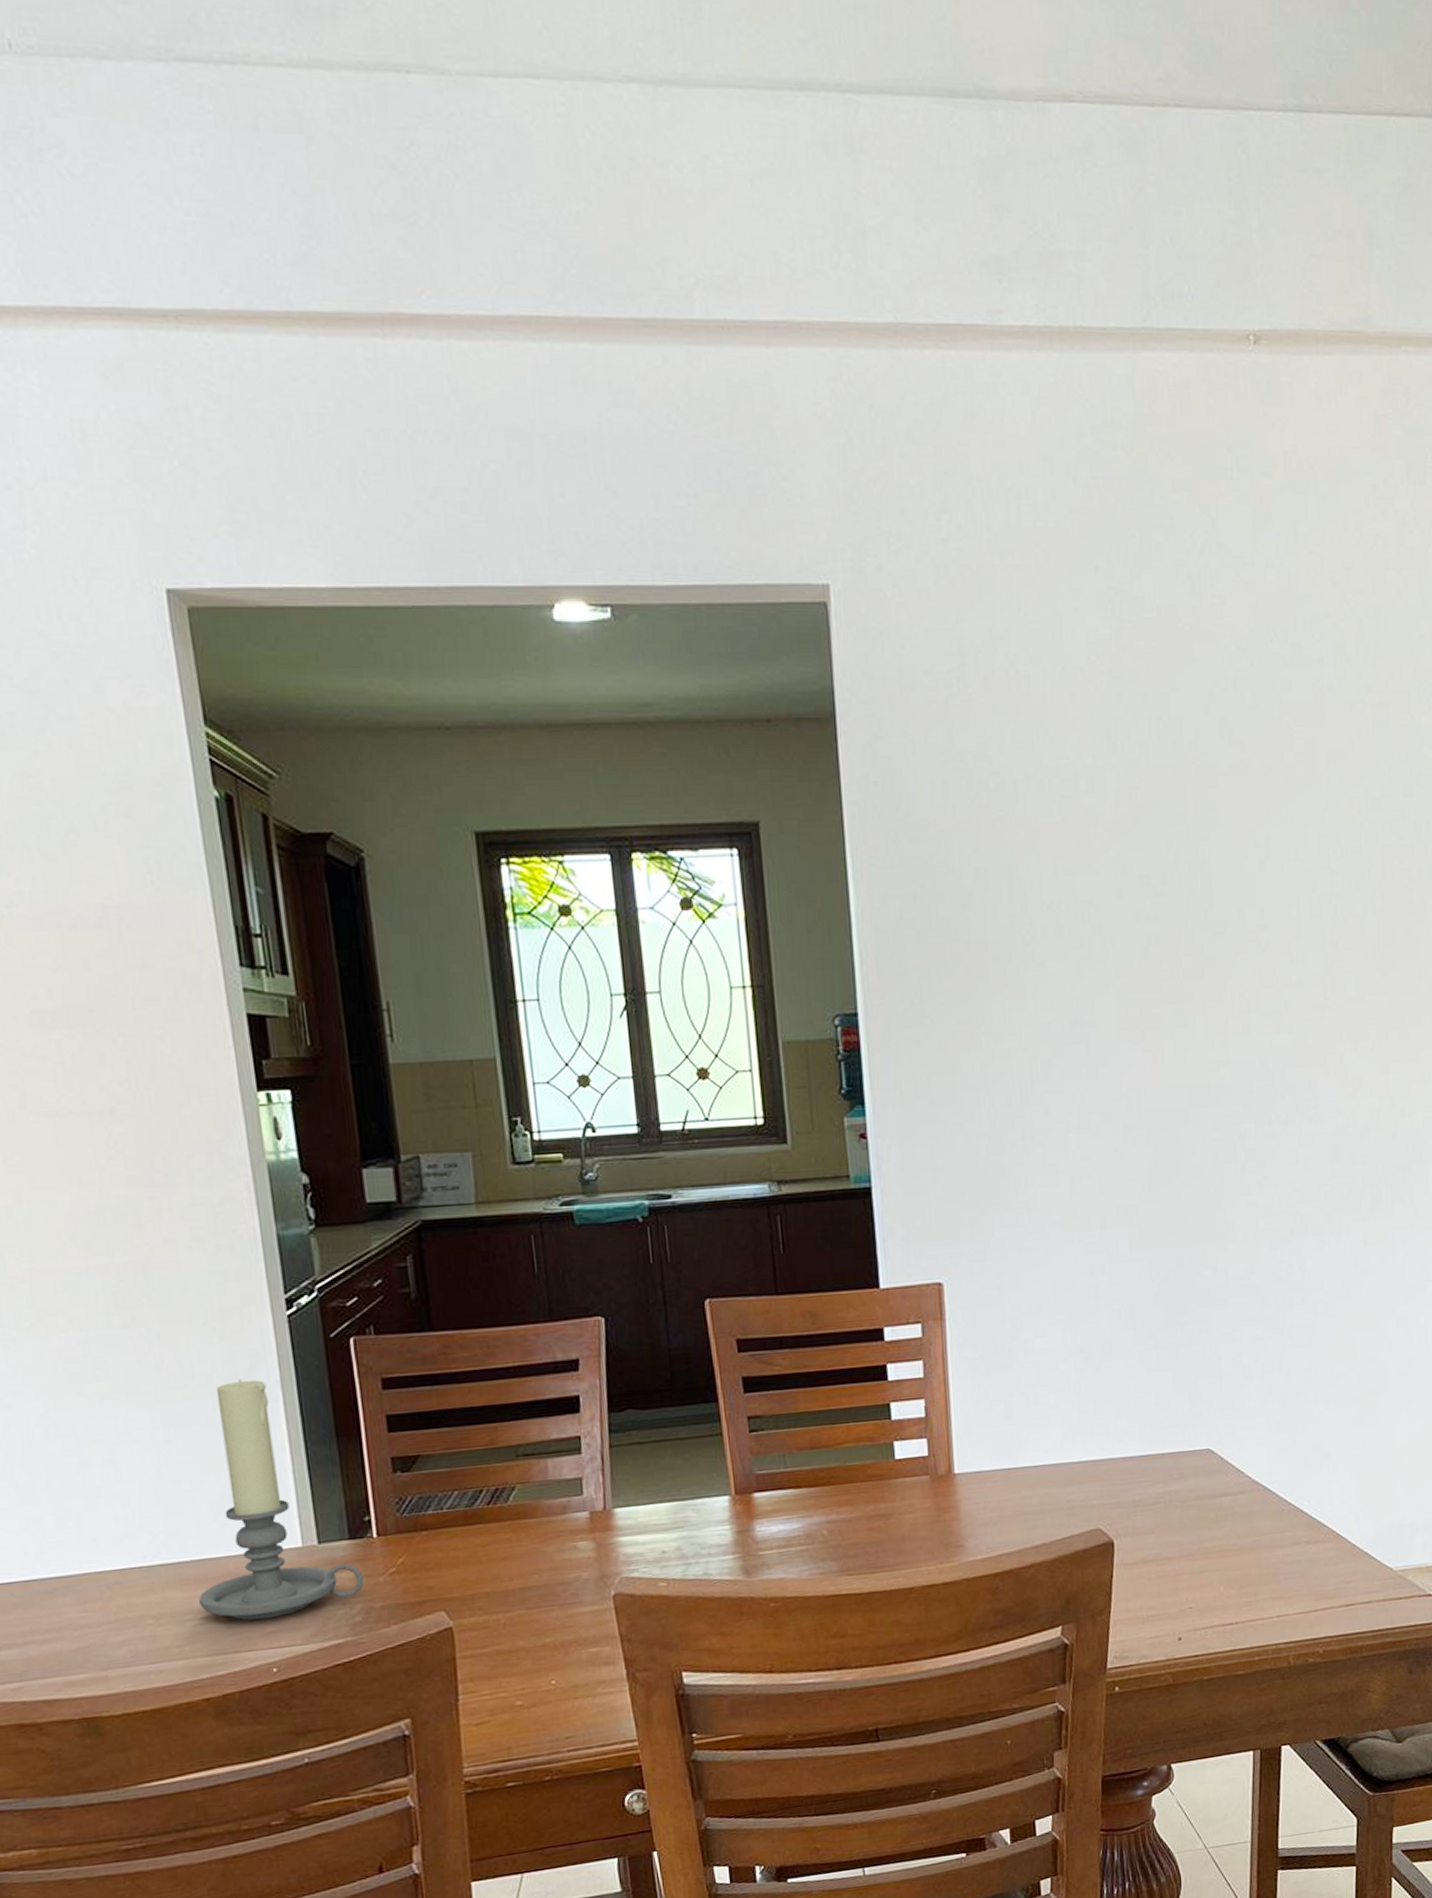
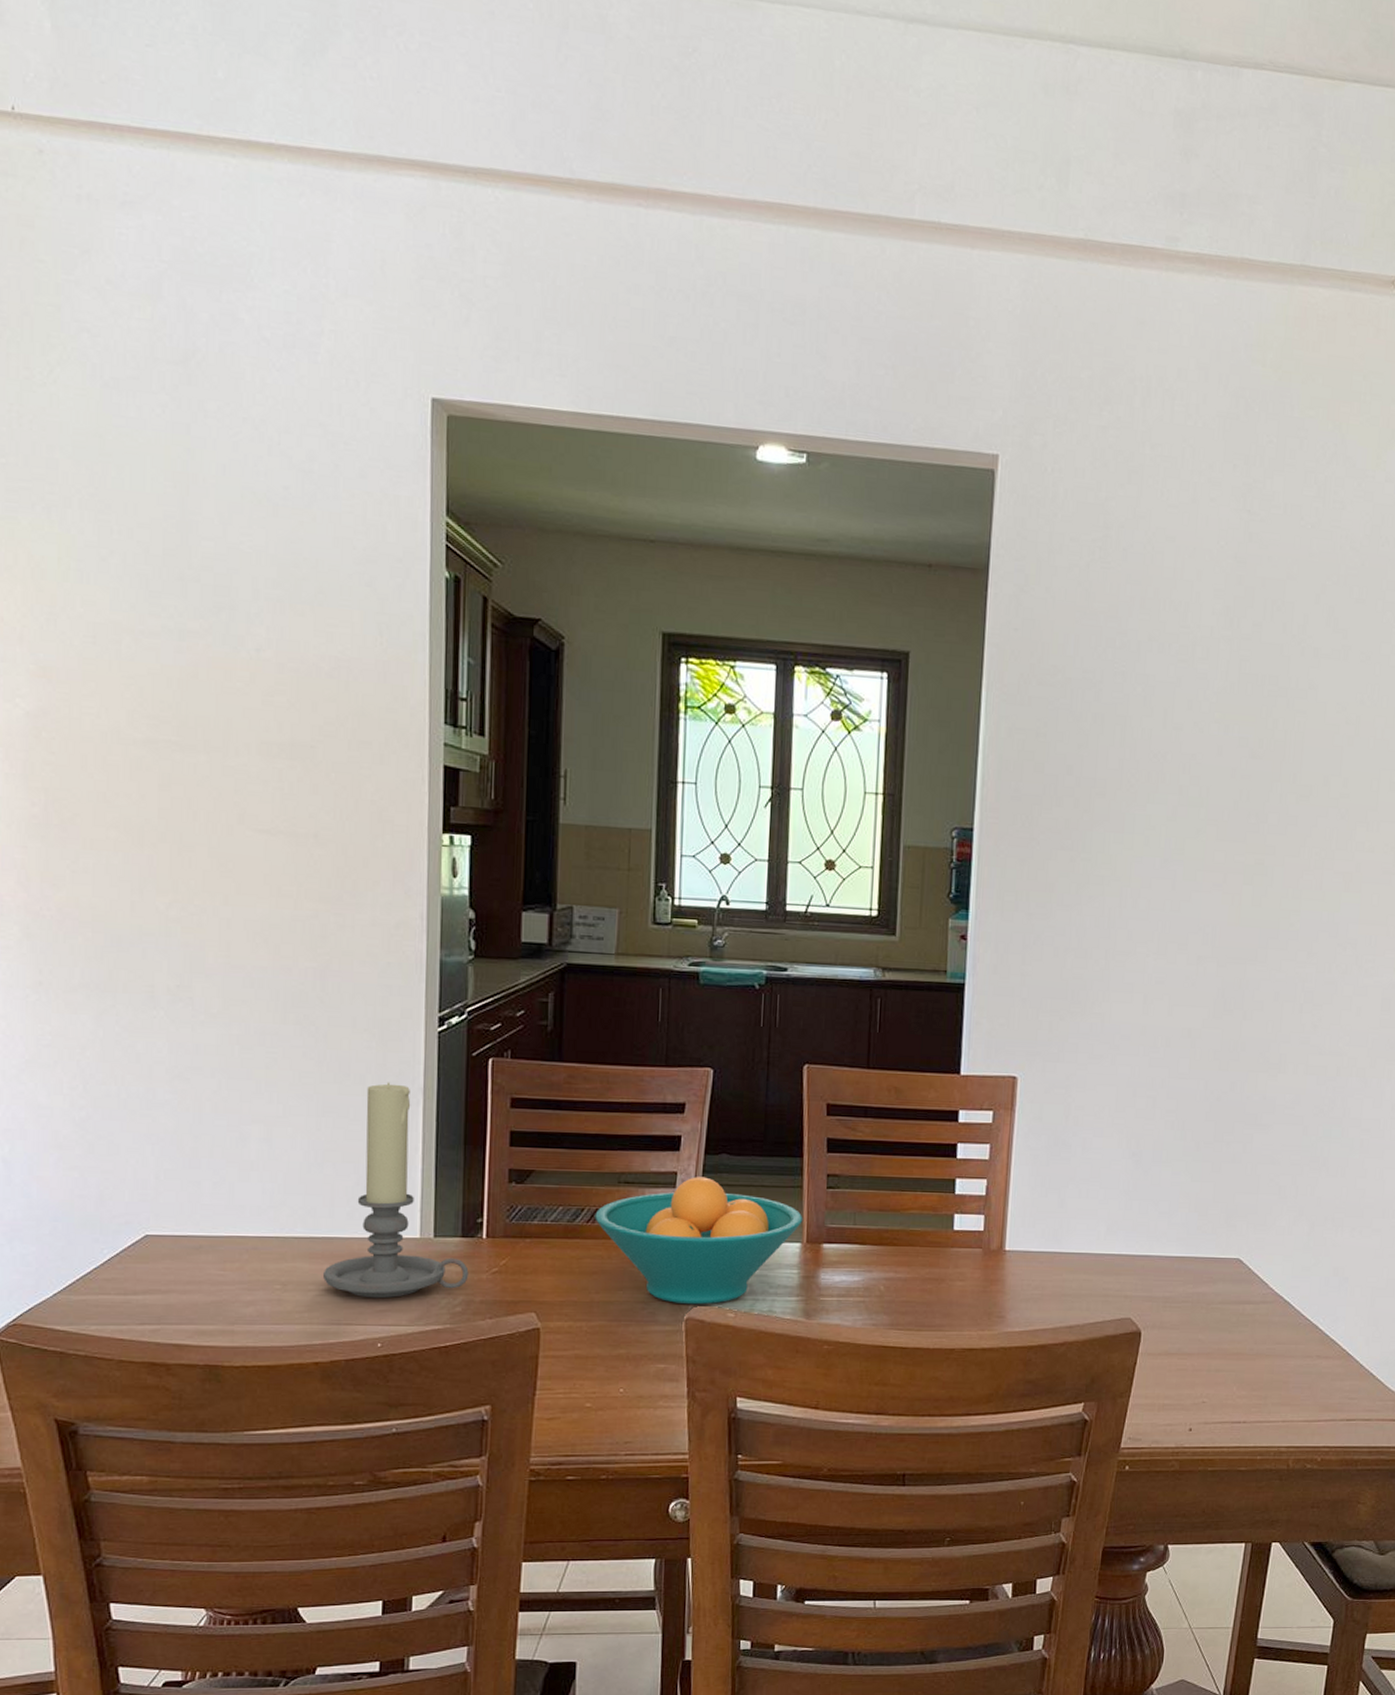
fruit bowl: none [495,1437,728,1580] -> present [595,1177,803,1305]

